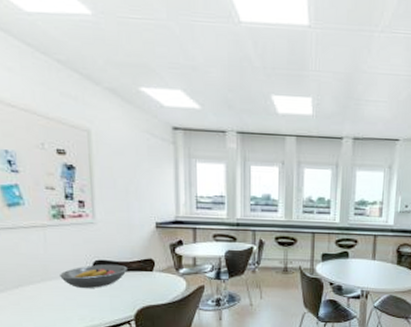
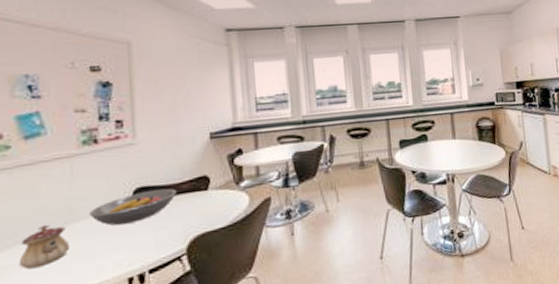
teapot: none [9,278,46,311] -> present [18,224,69,270]

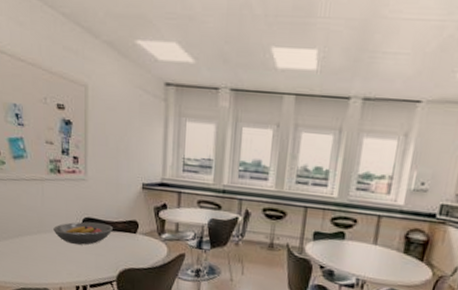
teapot: present [18,224,69,270] -> none [10,229,40,260]

